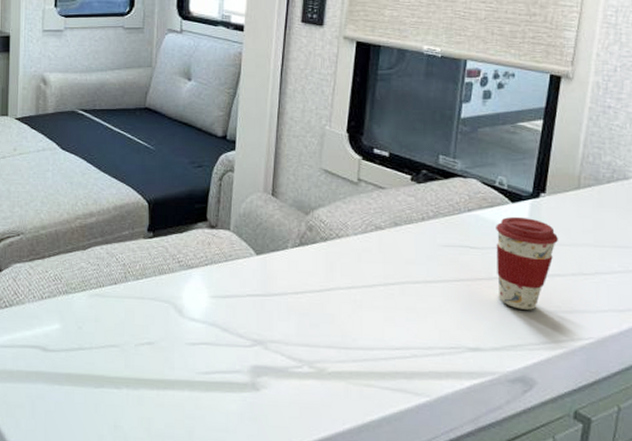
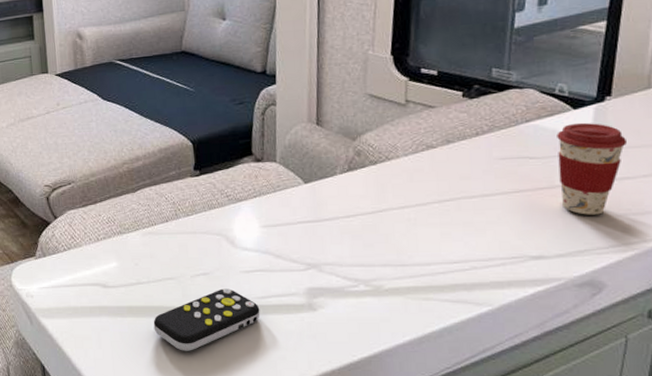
remote control: none [92,360,203,427] -> present [153,288,260,351]

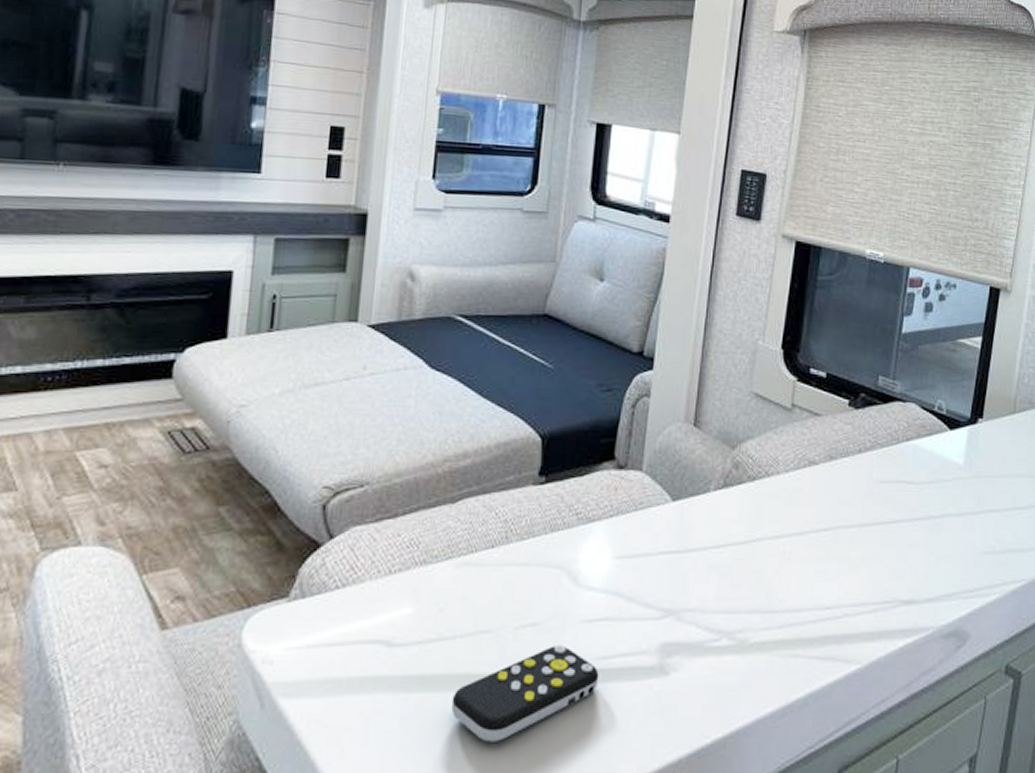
coffee cup: present [557,122,626,215] -> none [934,445,994,552]

